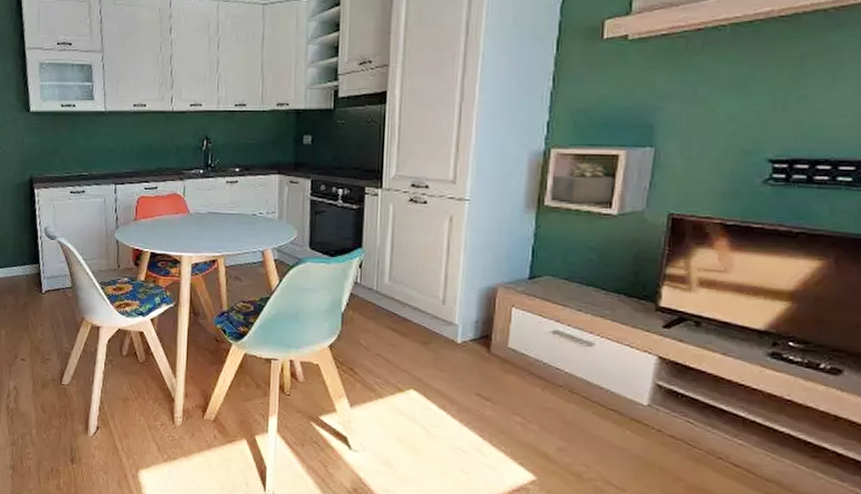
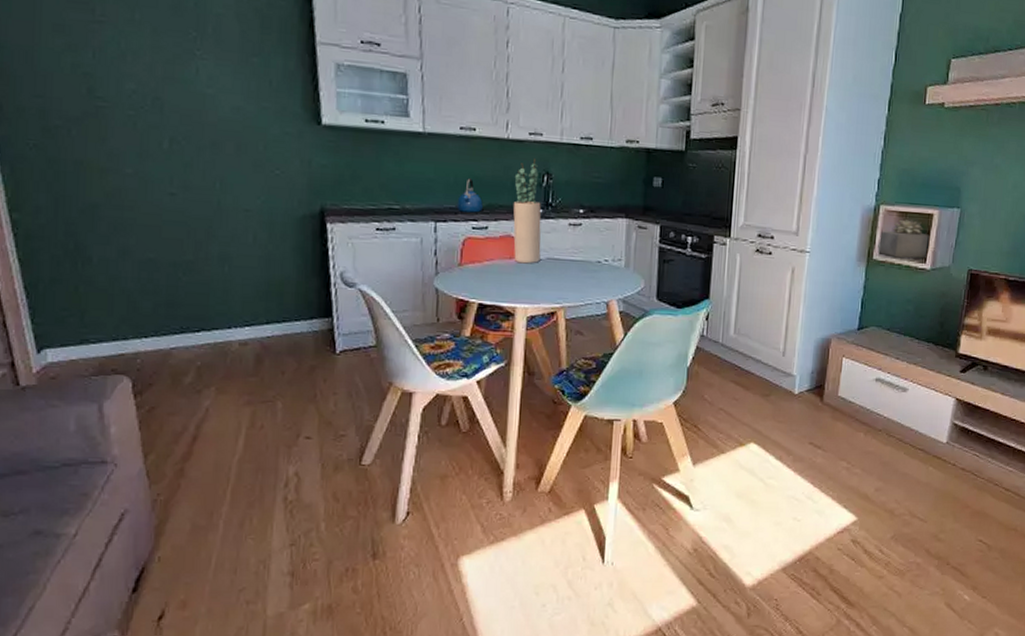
kettle: none [132,147,153,176] -> present [457,178,483,213]
vase: none [177,126,203,218] -> present [513,158,542,264]

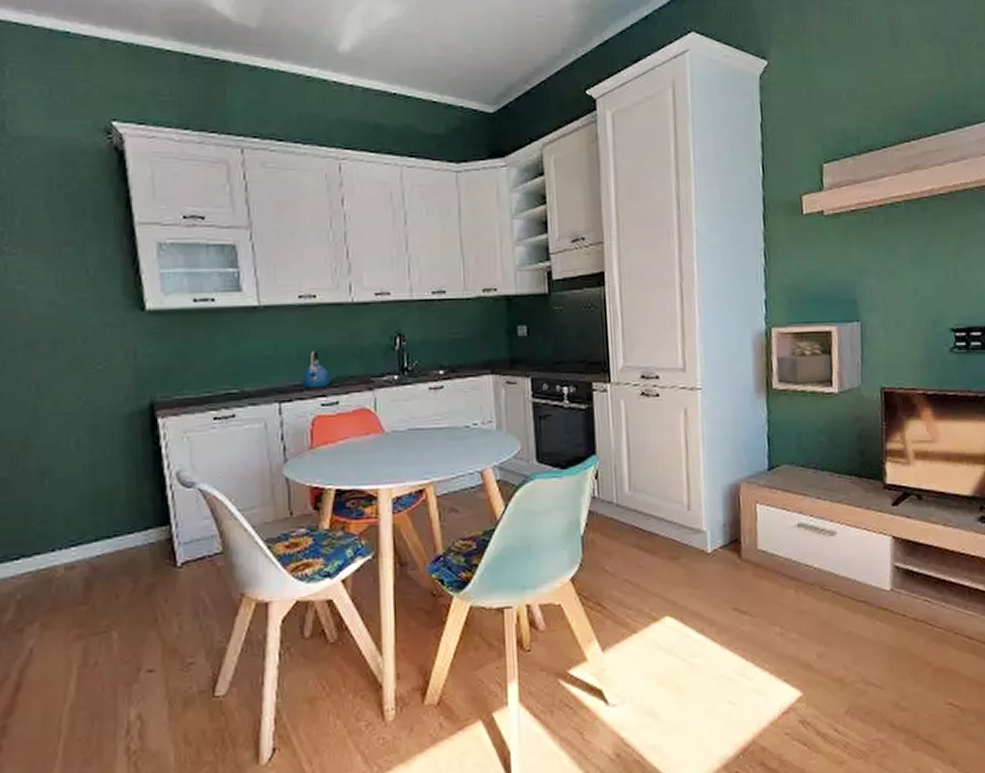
vase: present [513,158,542,264] -> none [363,320,401,439]

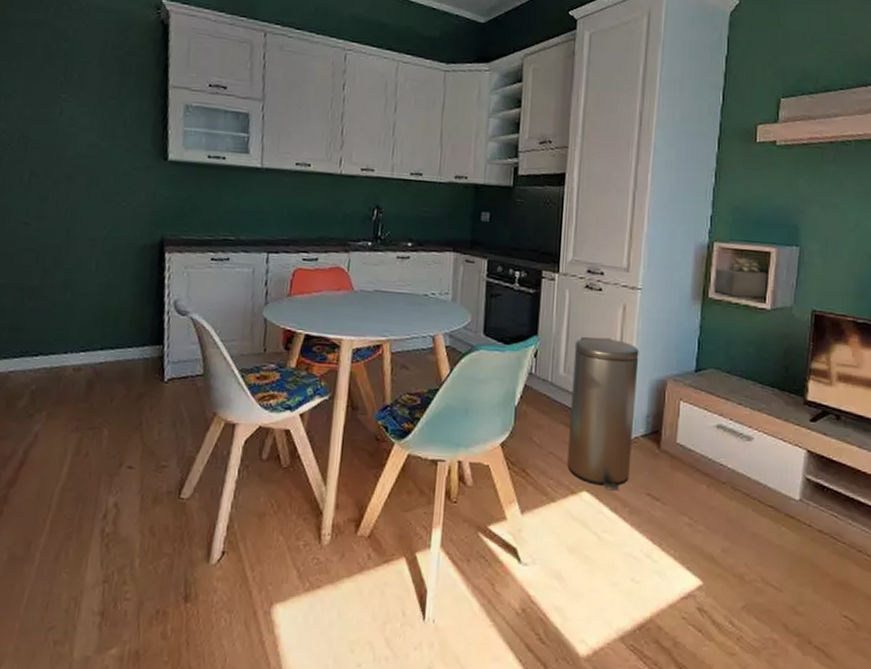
kettle: present [302,350,331,388] -> none [289,211,314,245]
pedal bin: none [637,446,713,611] -> present [567,337,639,491]

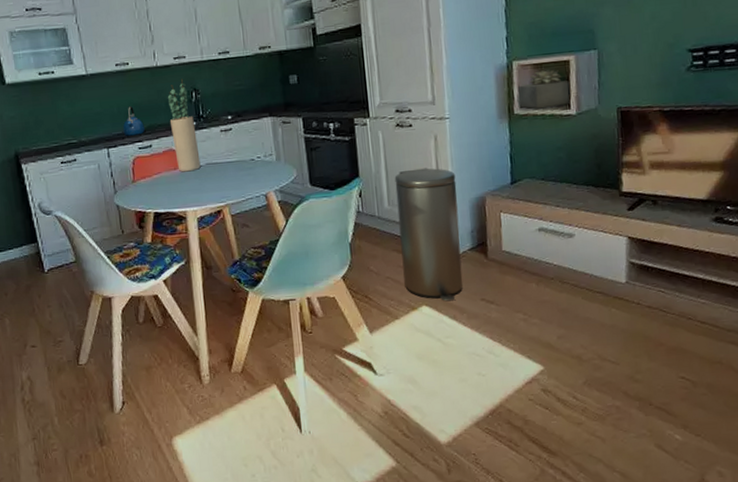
kettle: none [289,211,314,245] -> present [122,106,145,136]
vase: none [342,193,371,296] -> present [167,79,201,173]

